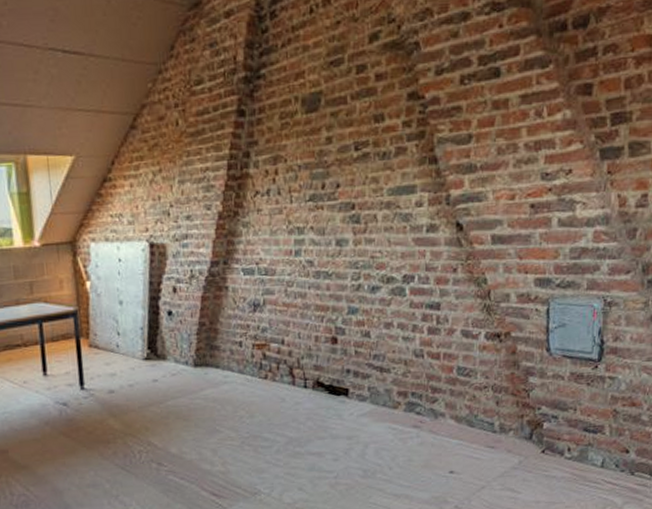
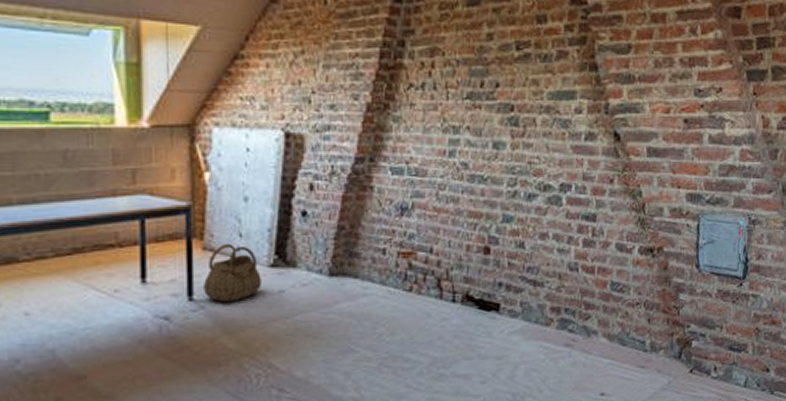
basket: none [92,341,138,391] -> present [204,244,261,303]

